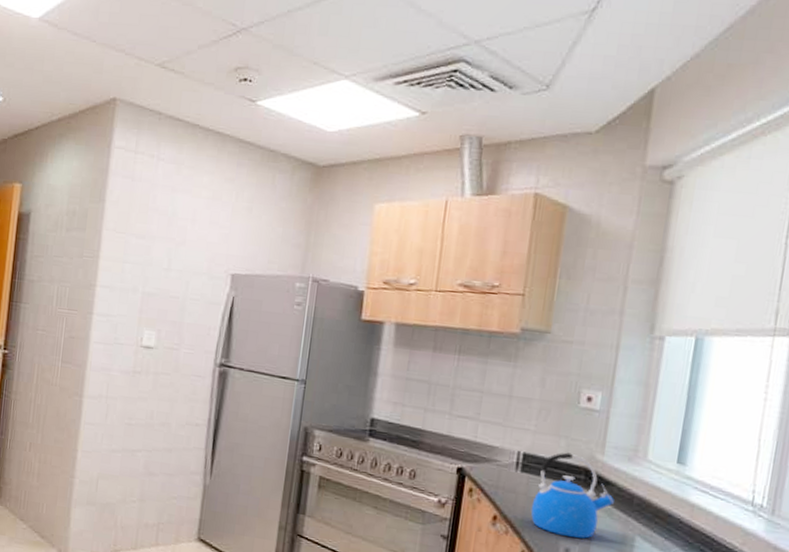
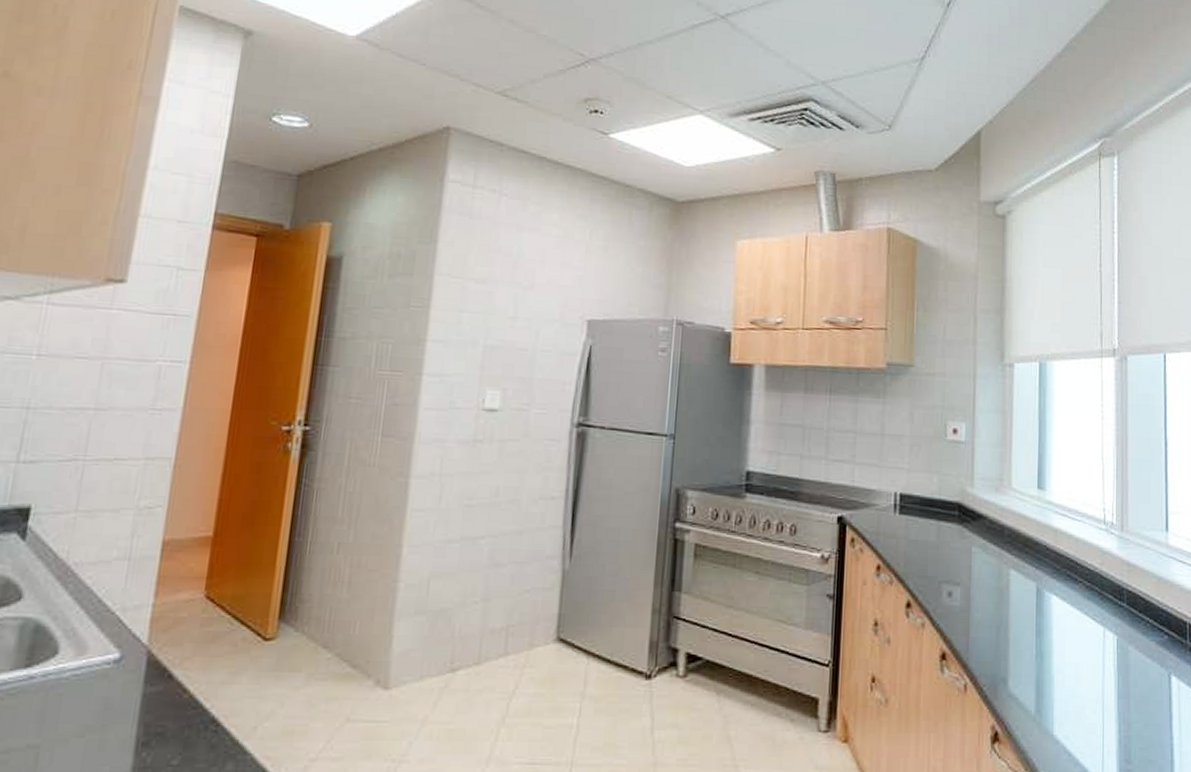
kettle: present [530,452,614,539] -> none [912,488,987,580]

